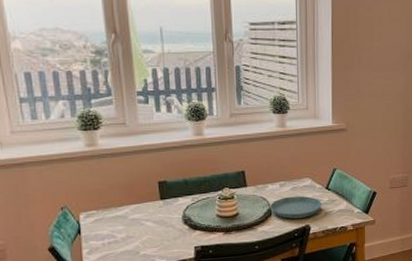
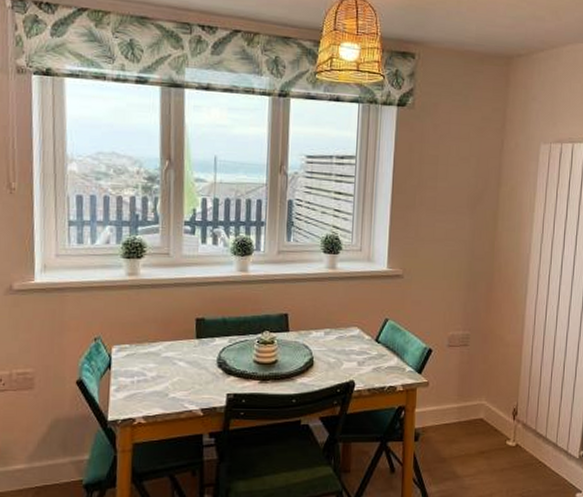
saucer: present [270,196,321,219] -> none [312,346,369,372]

